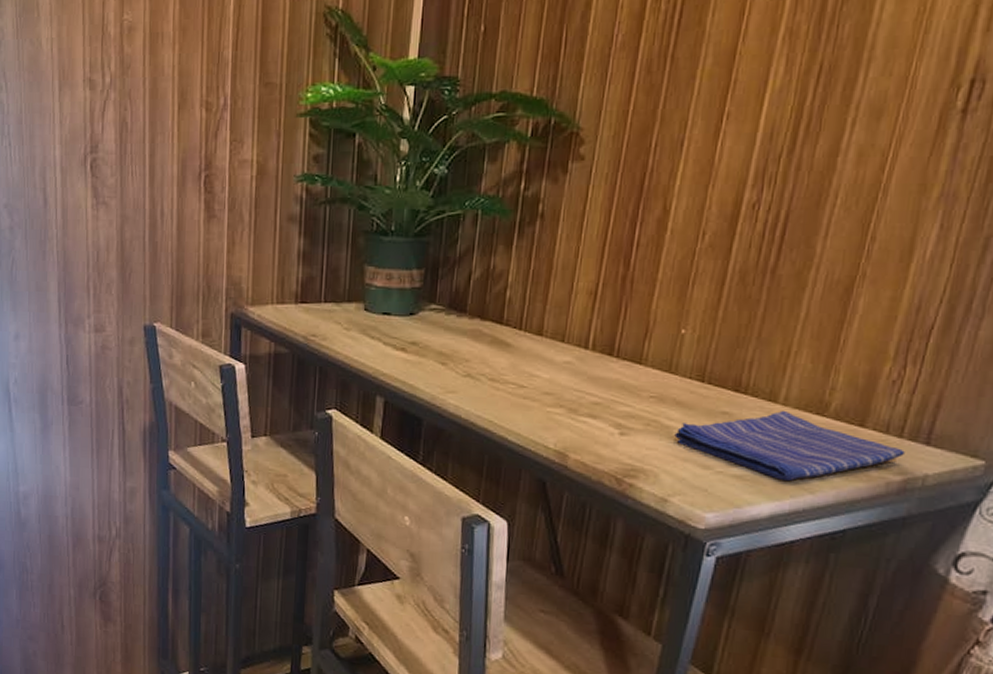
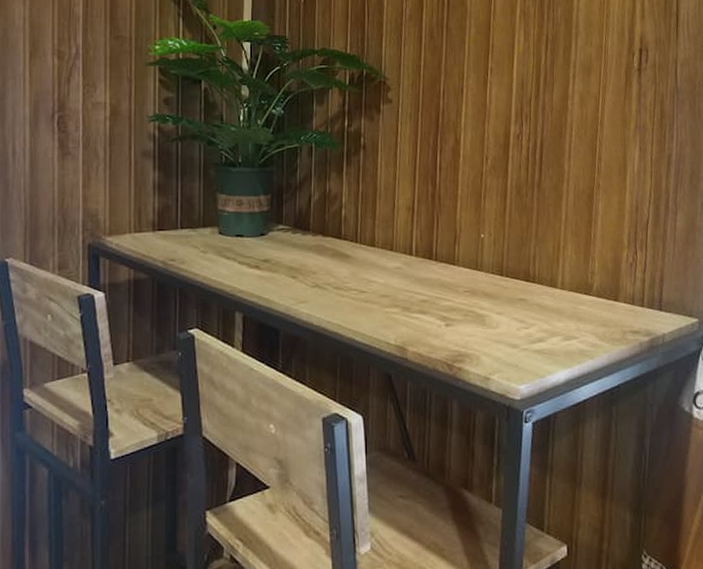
dish towel: present [674,410,905,482] -> none [487,293,647,351]

